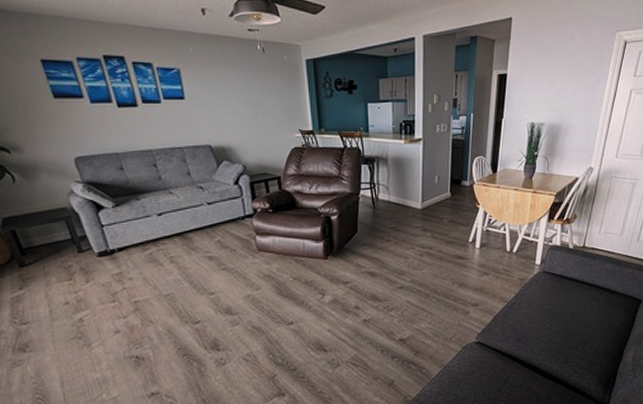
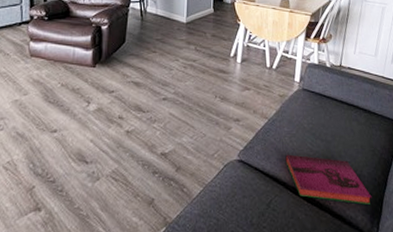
hardback book: none [523,334,607,377] -> present [285,154,372,205]

